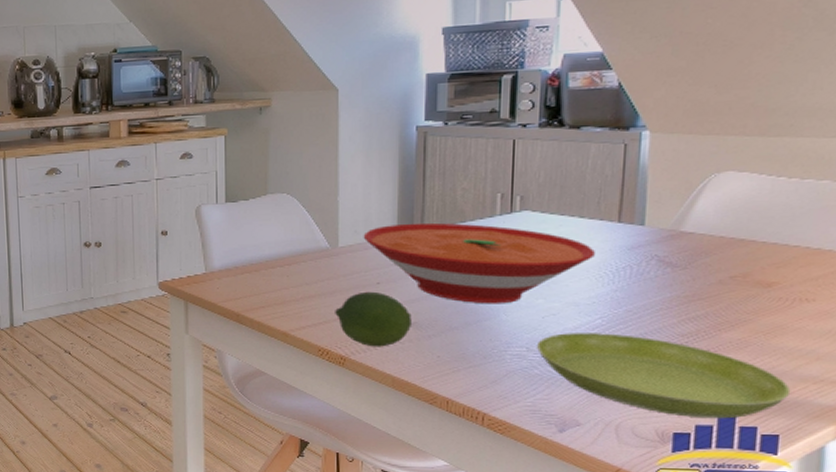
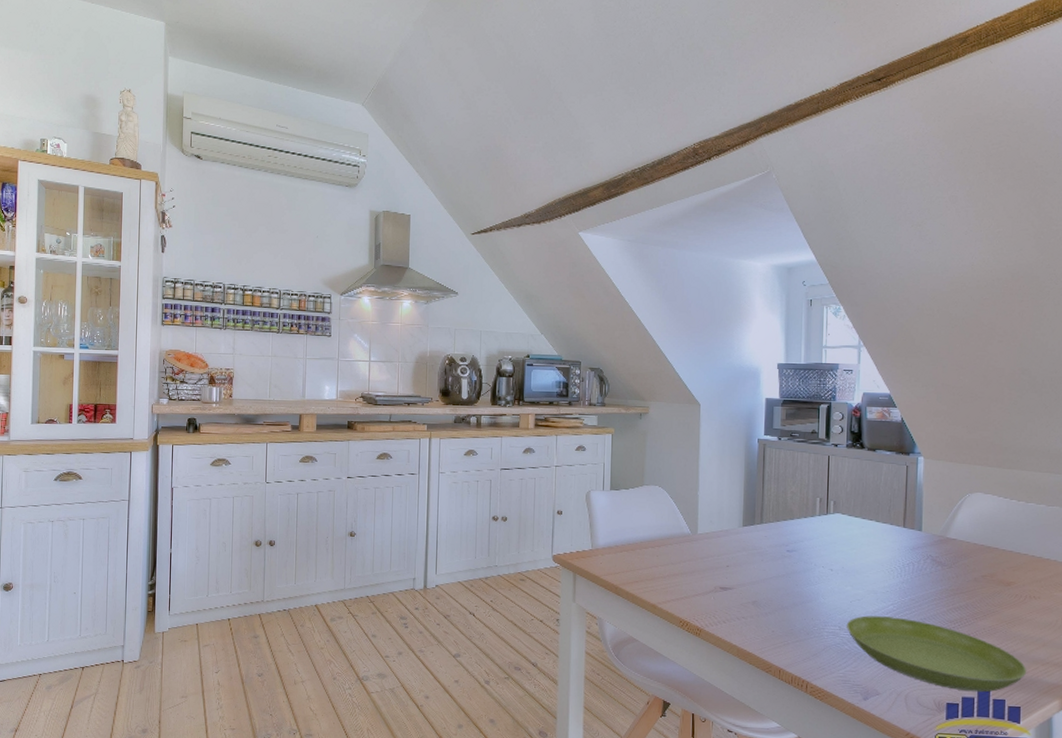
fruit: present [335,291,412,347] -> none [694,572,753,621]
bowl: present [363,222,595,304] -> none [716,517,887,589]

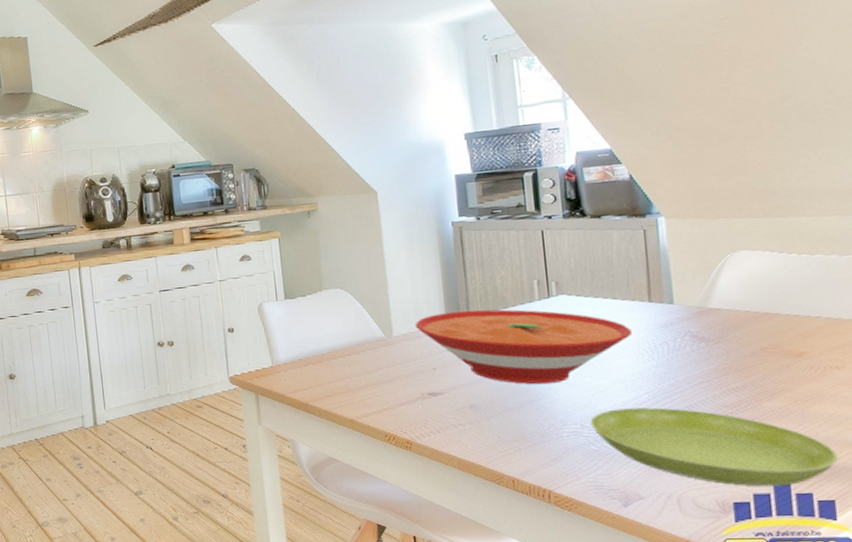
bowl: none [716,517,887,589] -> present [414,309,632,385]

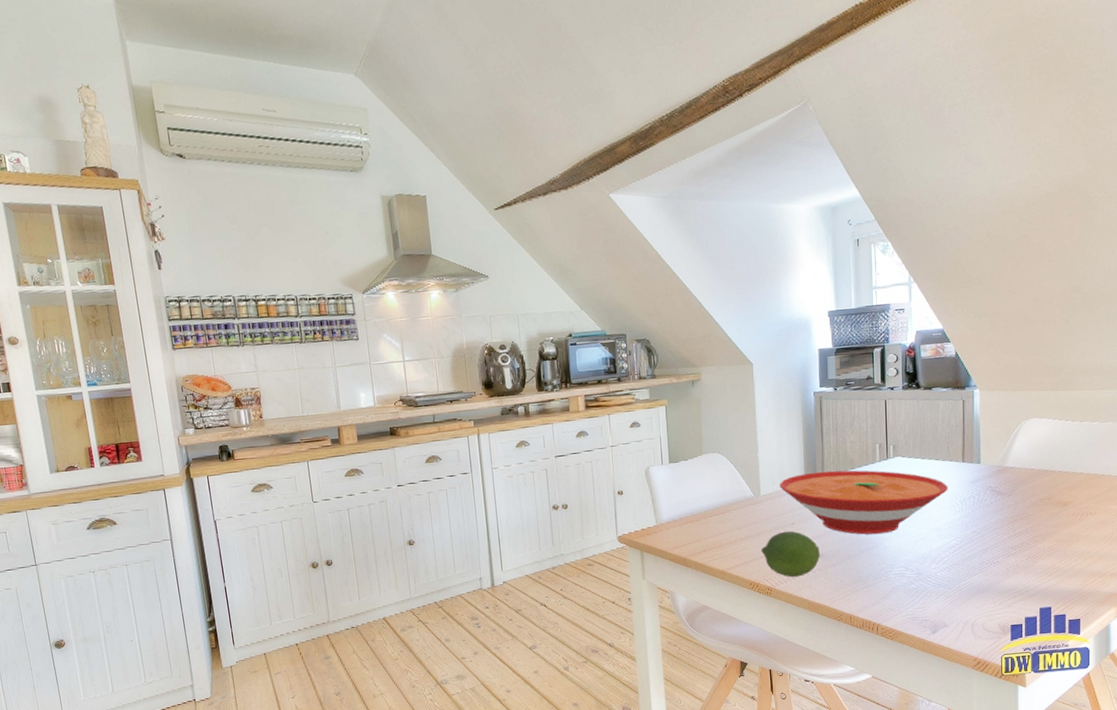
fruit: none [396,377,470,431] -> present [761,531,820,578]
saucer: present [591,407,839,487] -> none [913,550,1085,612]

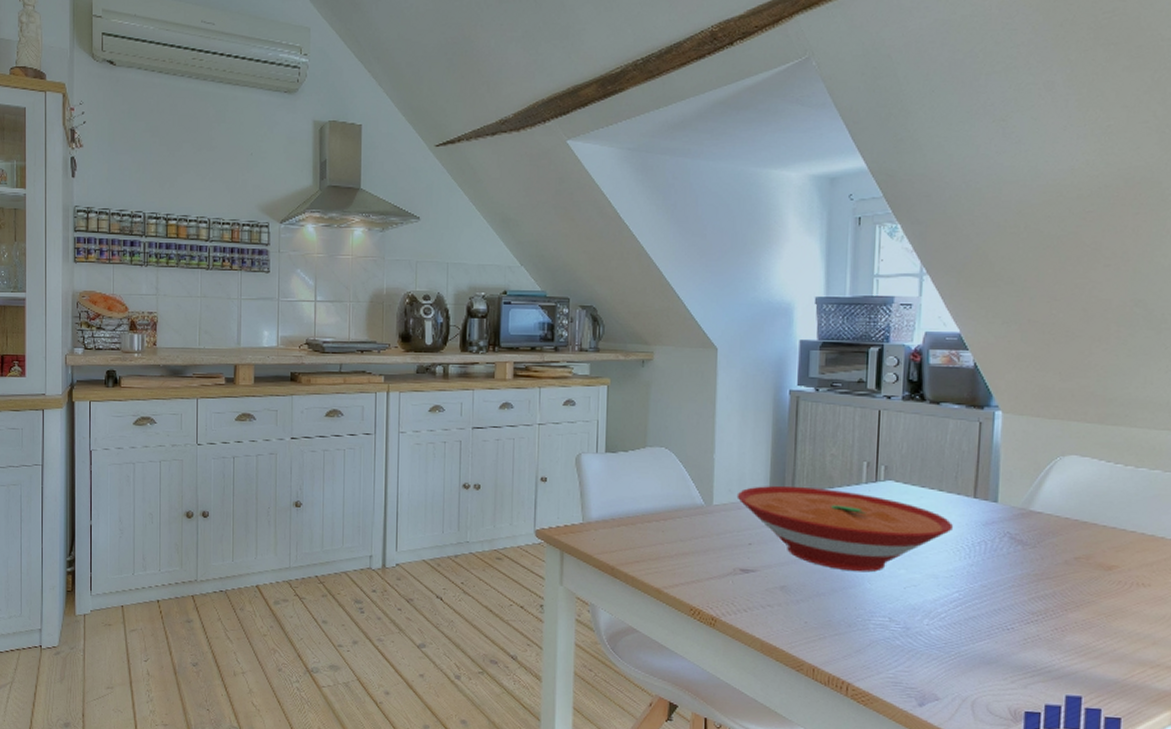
fruit: present [761,531,820,578] -> none [707,551,781,610]

